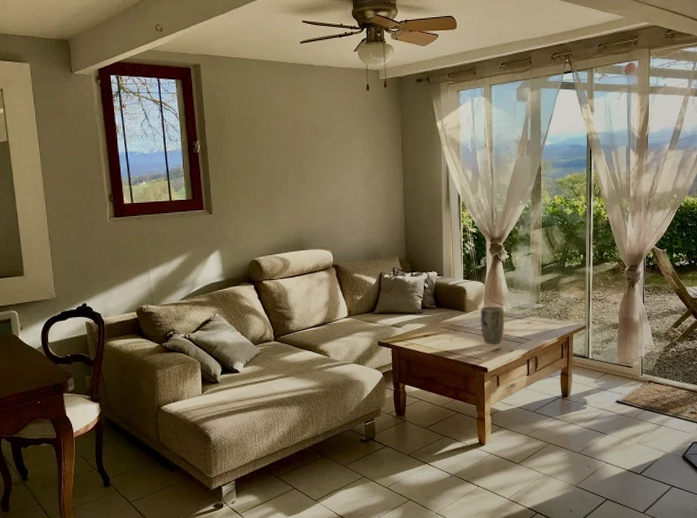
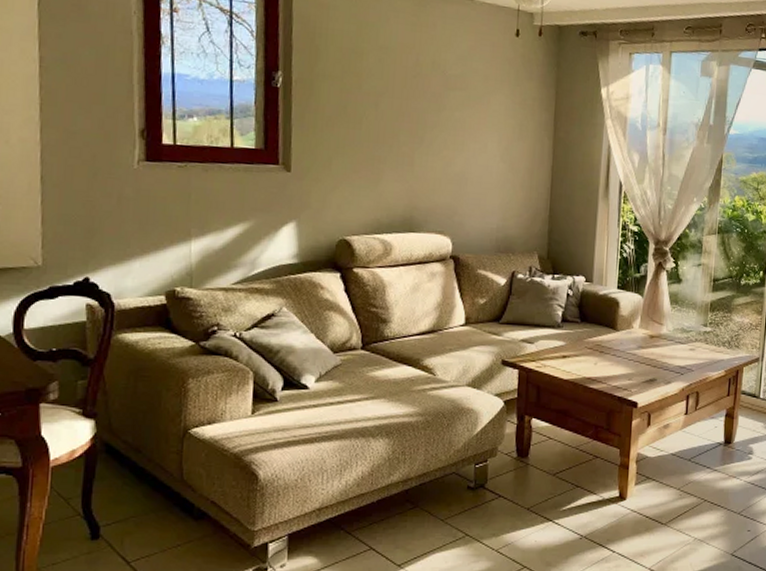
plant pot: present [480,306,505,344] -> none [633,325,664,373]

